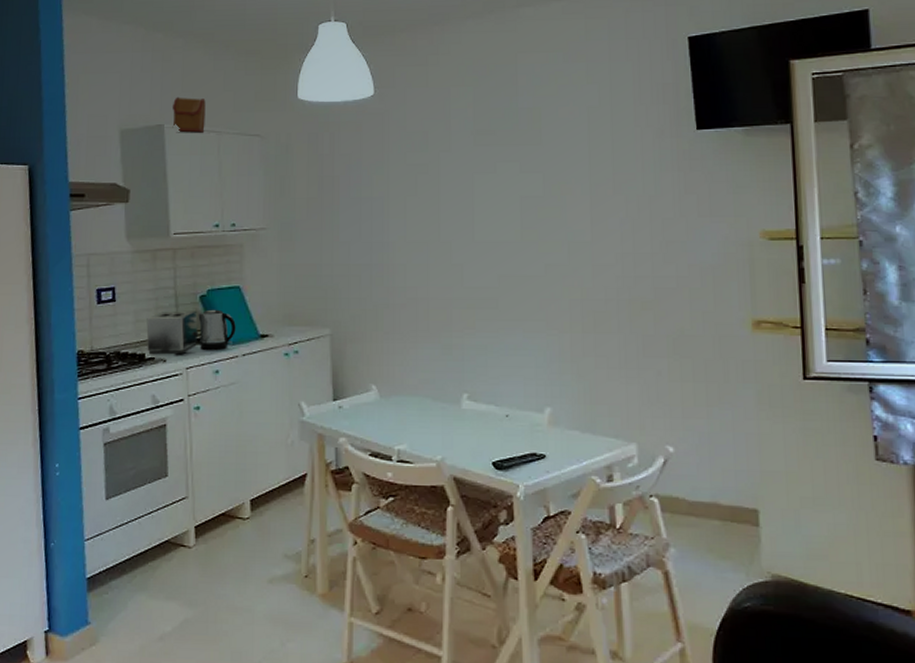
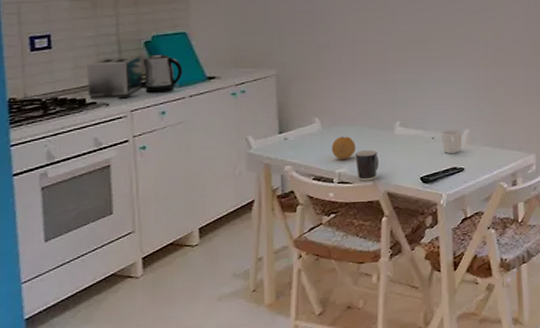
fruit: none [389,408,417,434] -> present [331,136,355,159]
mug: none [417,426,443,462] -> present [355,150,379,181]
mug: none [516,407,543,436] -> present [441,129,463,153]

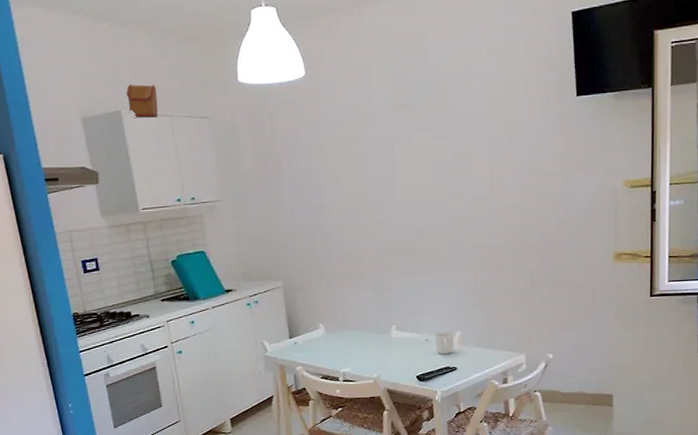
toaster: present [87,56,144,99] -> none [128,273,174,312]
kettle: present [142,54,182,94] -> none [171,271,205,307]
fruit: present [331,136,355,159] -> none [335,340,357,360]
mug: present [355,150,379,181] -> none [357,352,378,380]

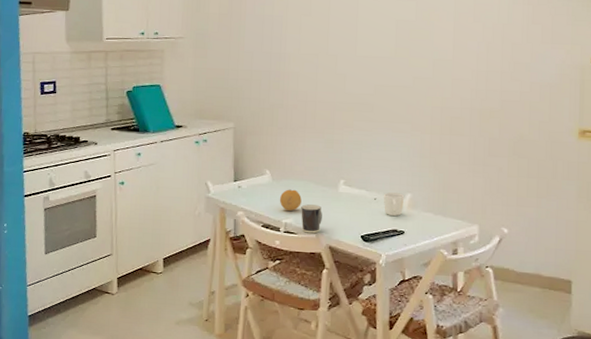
fruit: none [335,340,357,360] -> present [279,189,302,211]
mug: none [357,352,378,380] -> present [301,204,322,234]

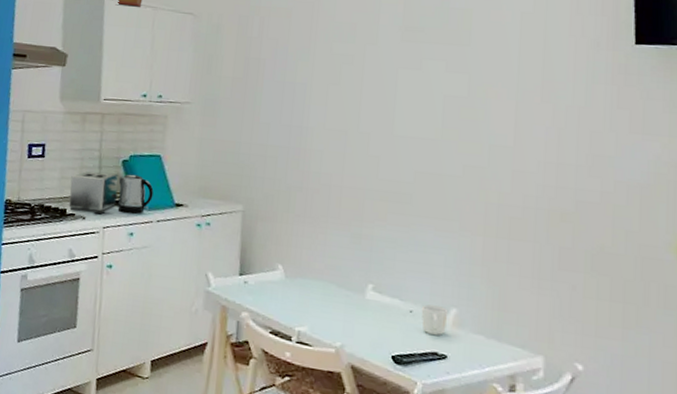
toaster: none [81,102,125,140] -> present [69,170,118,215]
kettle: none [124,103,156,138] -> present [117,174,154,215]
fruit: present [279,189,302,211] -> none [292,290,320,317]
mug: present [301,204,322,234] -> none [318,310,345,348]

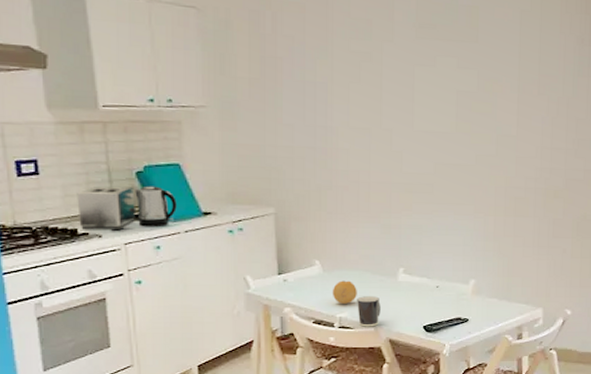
fruit: none [292,290,320,317] -> present [332,280,357,304]
mug: none [318,310,345,348] -> present [357,296,381,327]
mug: present [421,304,449,336] -> none [446,279,468,303]

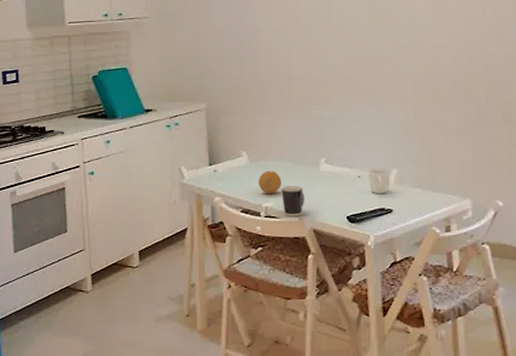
toaster: present [77,185,137,231] -> none [46,89,92,128]
kettle: present [135,186,177,228] -> none [91,88,124,124]
mug: none [446,279,468,303] -> present [367,169,391,193]

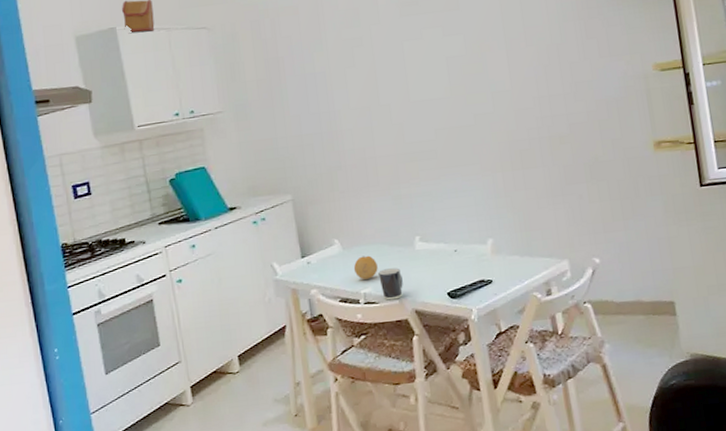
mug: present [367,169,391,193] -> none [463,239,487,266]

